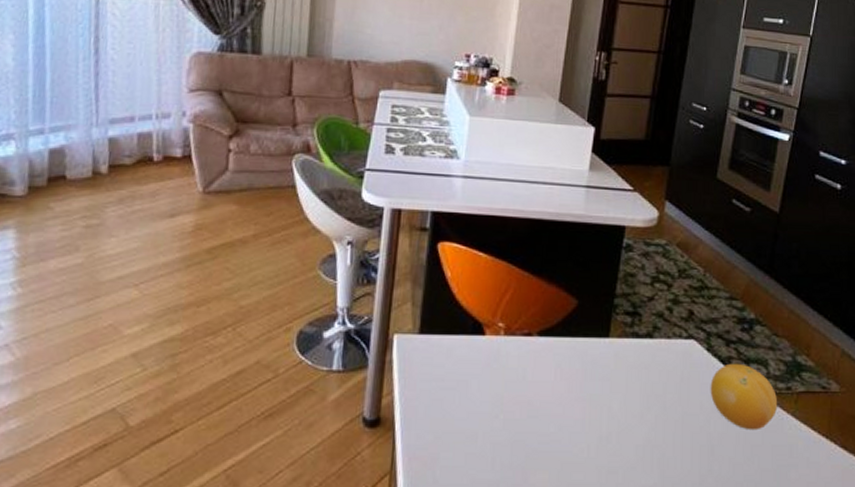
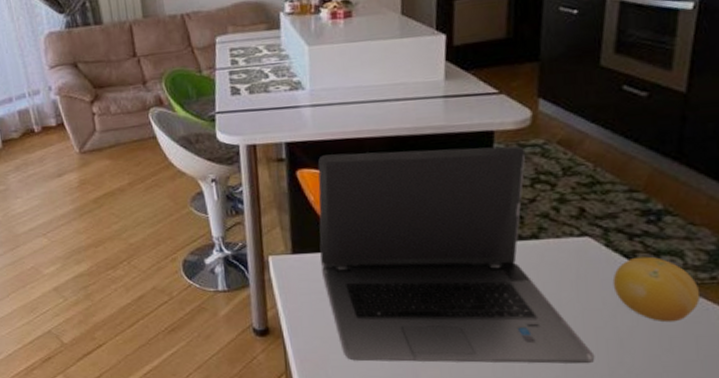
laptop computer: none [446,230,689,471] -> present [317,146,595,364]

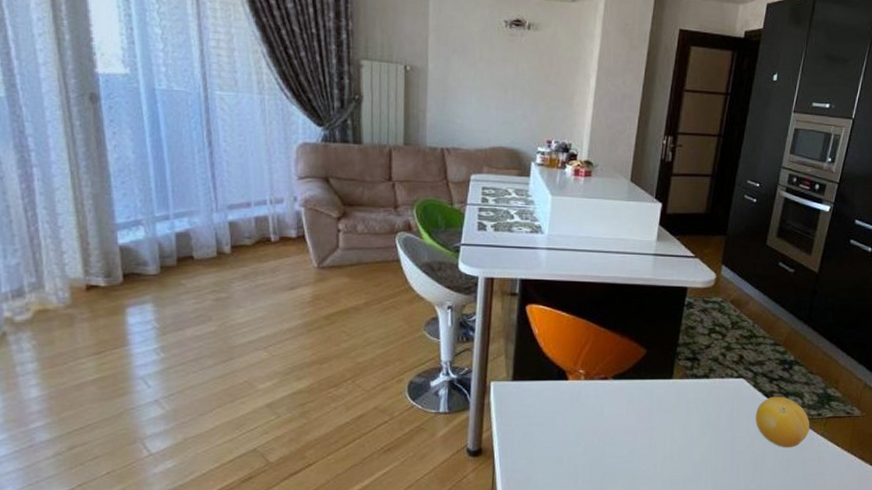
laptop computer: present [317,146,595,364] -> none [535,294,736,481]

